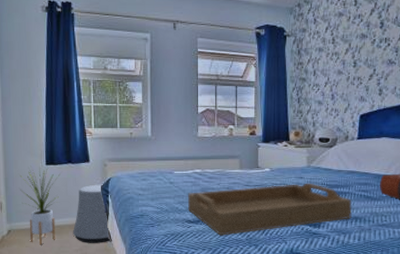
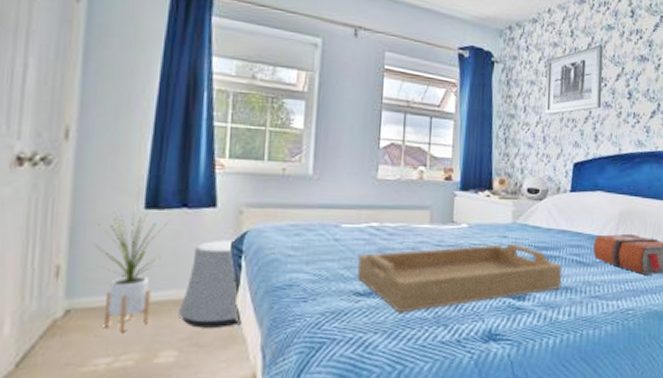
wall art: none [332,9,386,76] -> present [544,44,603,115]

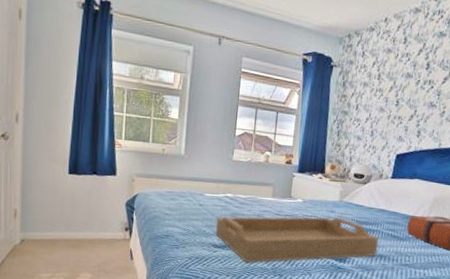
house plant: present [95,210,168,333] -> none [38,175,84,258]
stool: present [178,239,241,328] -> none [91,199,133,261]
wall art: present [544,44,603,115] -> none [374,50,434,113]

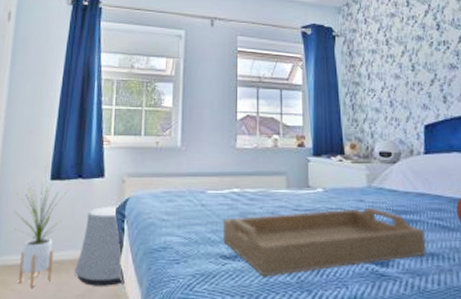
house plant: none [38,175,84,258] -> present [14,181,67,288]
stool: none [91,199,133,261] -> present [74,206,125,286]

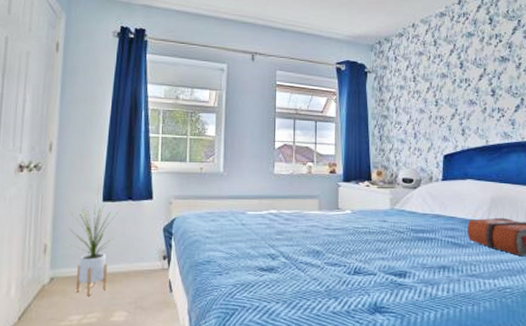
stool: present [74,206,125,286] -> none [126,225,173,294]
serving tray: present [222,207,427,277] -> none [260,227,439,286]

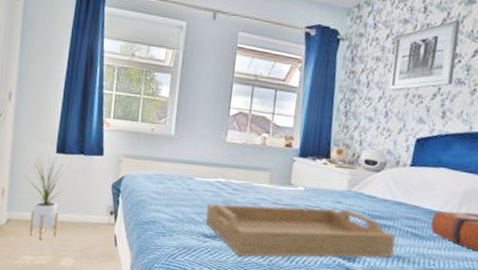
serving tray: none [260,227,439,286] -> present [206,202,396,258]
wall art: none [413,50,467,114] -> present [389,20,461,91]

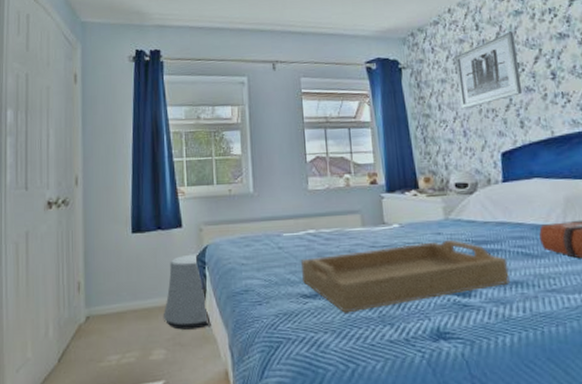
house plant: present [25,154,71,241] -> none [101,234,149,335]
stool: none [75,181,117,247] -> present [162,253,211,330]

